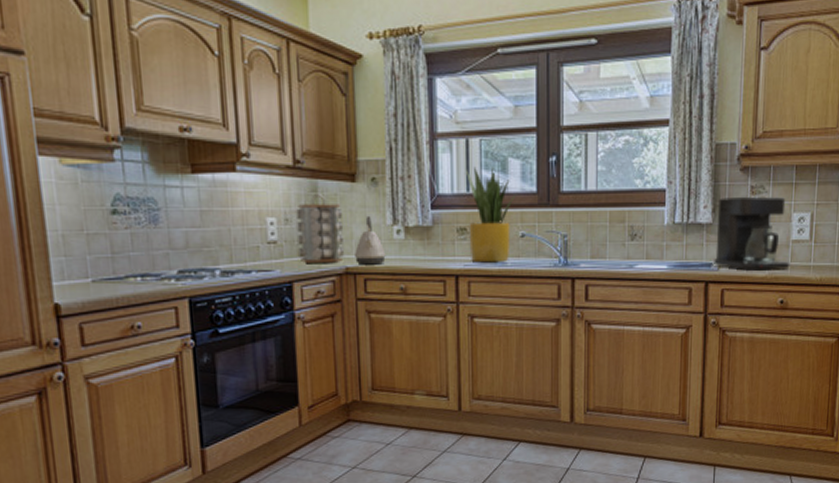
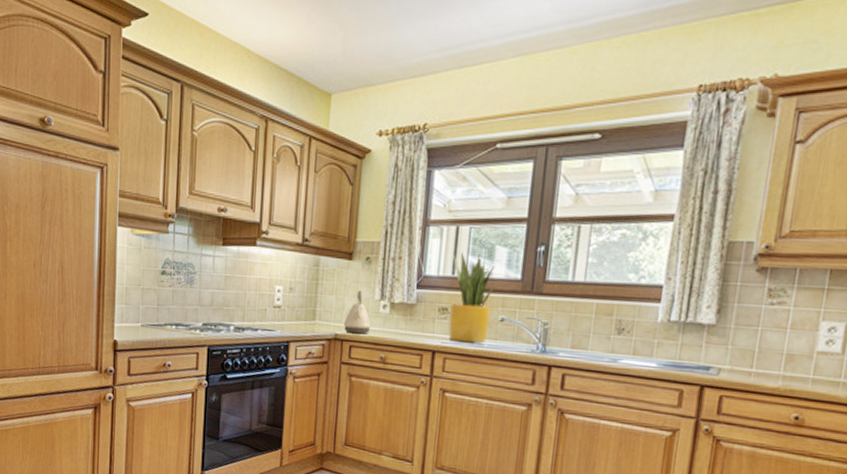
spice rack: present [295,194,344,264] -> none [296,269,337,330]
coffee maker: present [714,196,790,271] -> none [713,298,814,383]

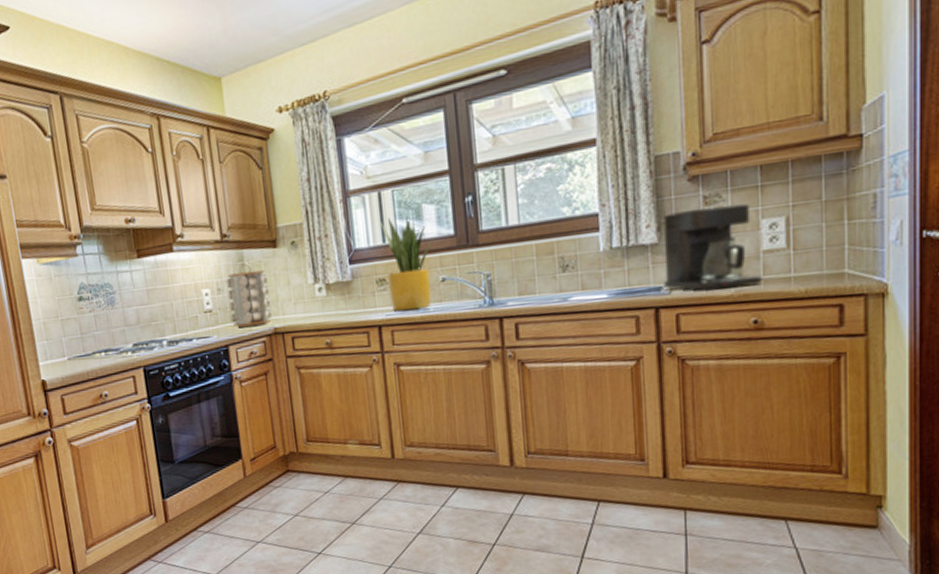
spice rack: none [296,269,337,330] -> present [225,263,272,328]
kettle: present [344,290,371,335] -> none [281,277,310,325]
coffee maker: none [713,298,814,383] -> present [663,203,763,291]

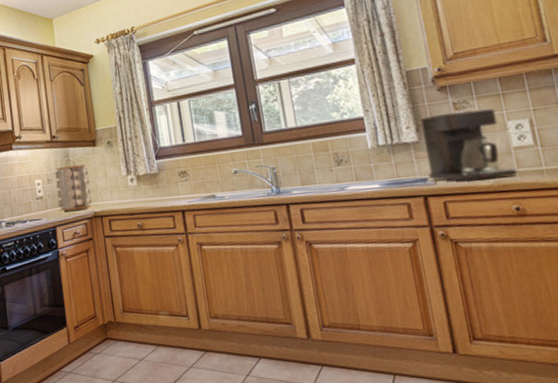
planter: present [381,215,435,311] -> none [180,120,227,199]

